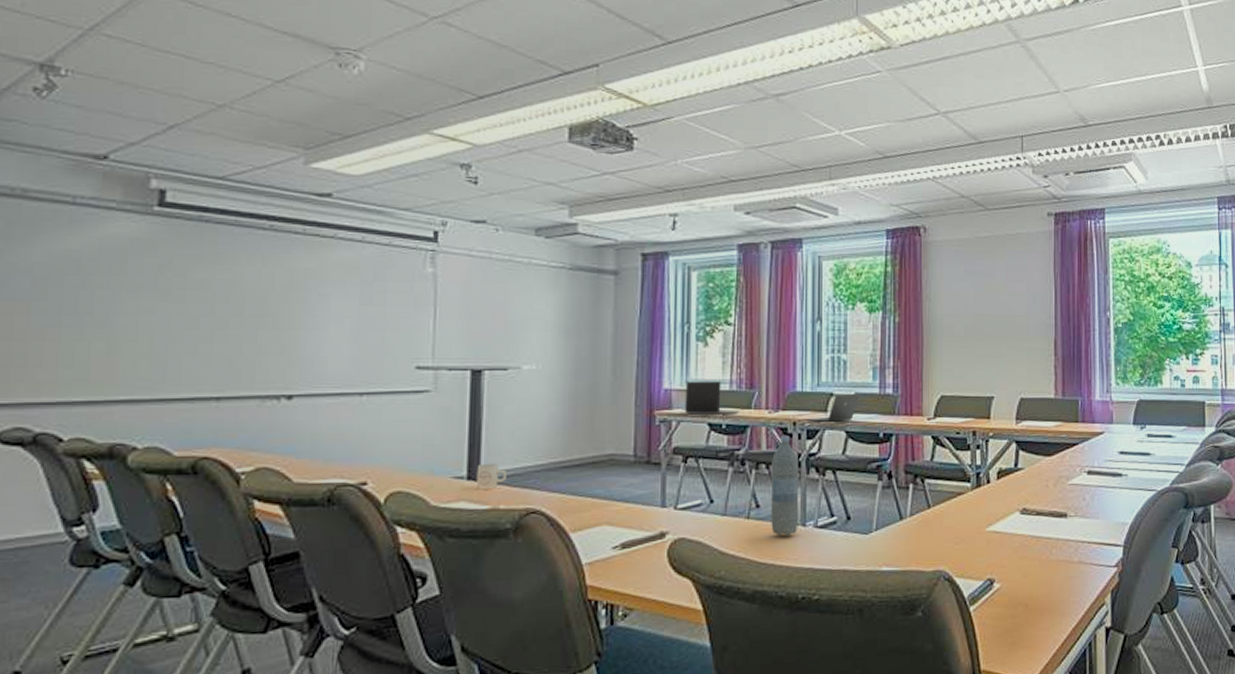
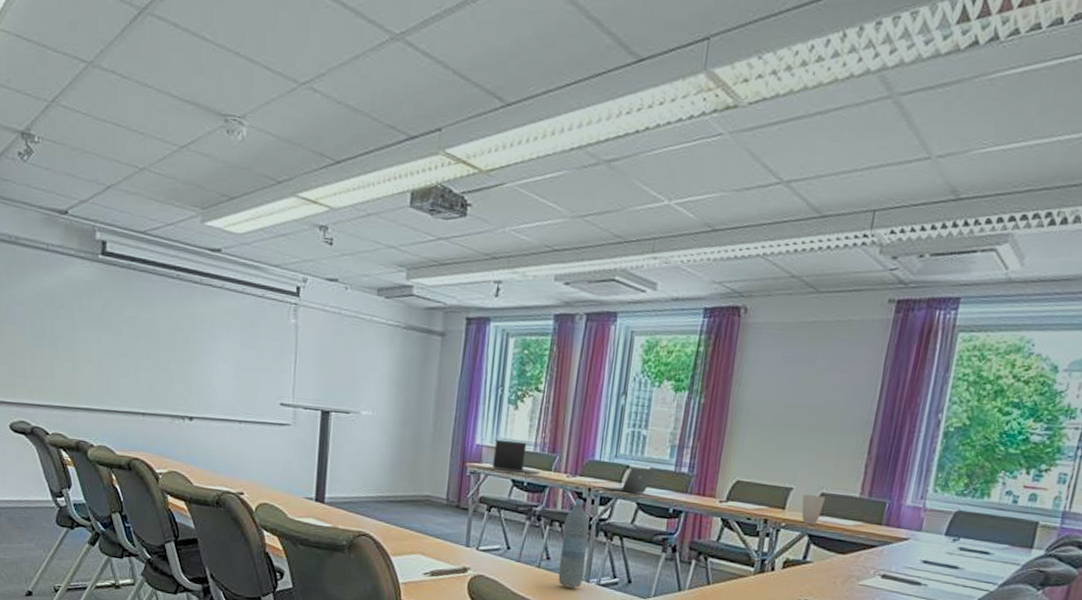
mug: present [476,463,506,490] -> none [322,489,345,512]
cup: none [1004,401,1025,430] -> present [801,494,825,525]

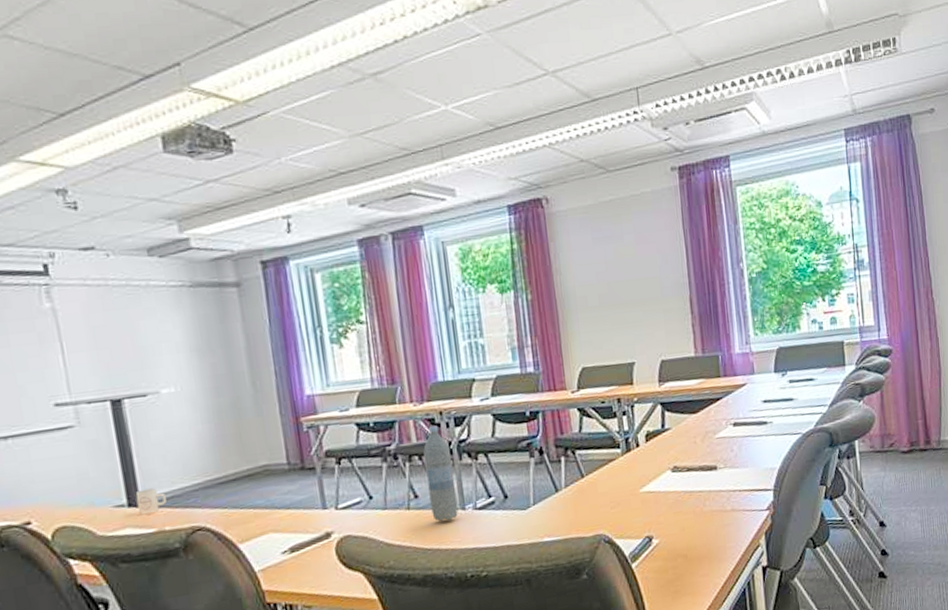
mug: none [322,489,345,512] -> present [135,487,167,516]
laptop computer: present [492,439,541,475] -> none [326,380,386,419]
laptop: present [600,467,655,494] -> none [451,375,502,410]
cup: present [801,494,825,525] -> none [645,363,666,394]

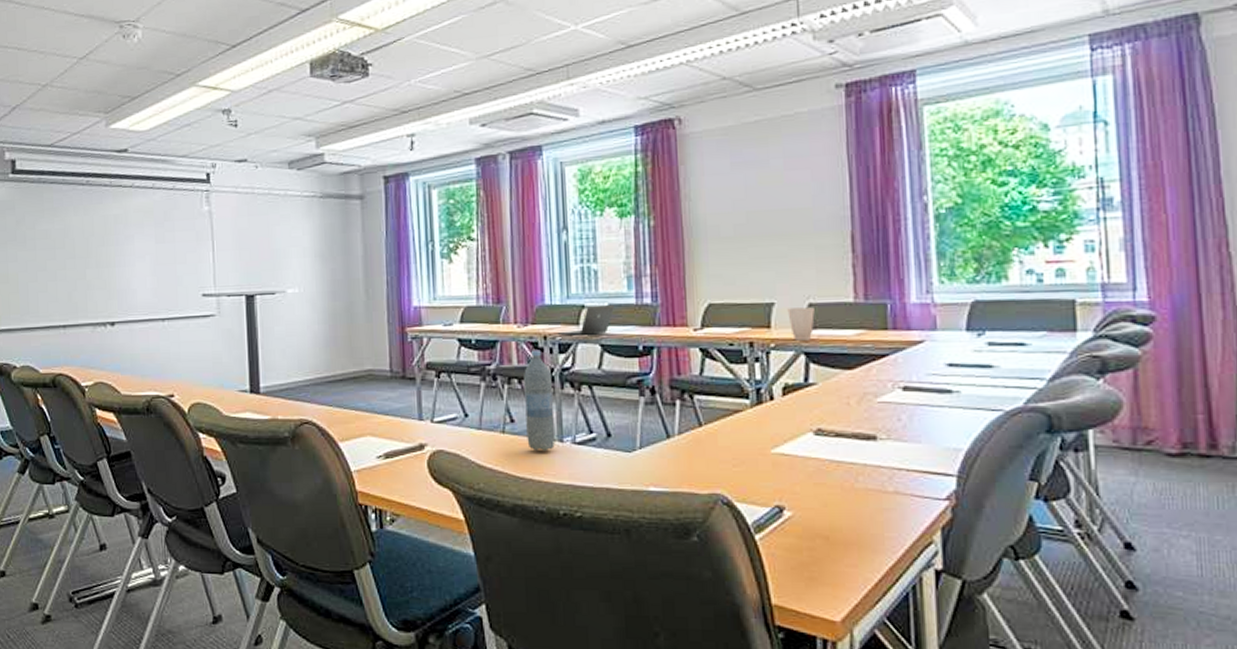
mug: present [135,487,167,516] -> none [257,378,281,402]
laptop: none [451,375,502,410] -> present [557,304,614,337]
cup: none [645,363,666,394] -> present [787,307,815,341]

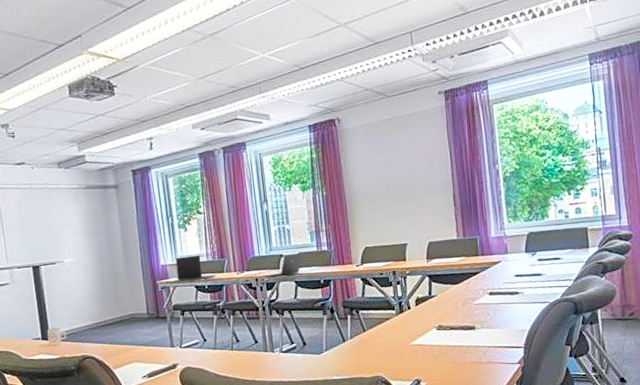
mug: none [257,378,281,402] -> present [47,327,67,346]
laptop computer: none [433,296,489,332] -> present [175,255,217,282]
water bottle: present [523,350,556,452] -> none [243,289,268,361]
cup: present [787,307,815,341] -> none [416,244,433,268]

